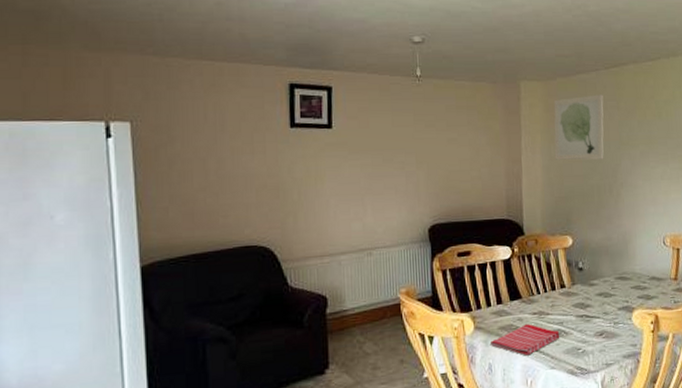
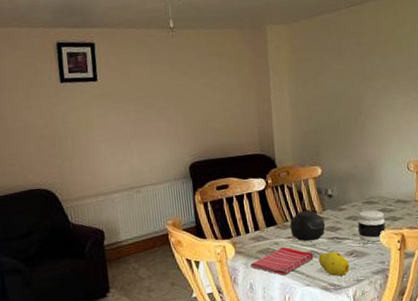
teapot: none [536,283,575,319] -> present [290,210,326,242]
wall art: present [554,94,604,160] -> none [299,32,348,97]
fruit: none [565,331,599,359] -> present [318,251,350,276]
jar: none [608,286,639,323] -> present [357,210,386,242]

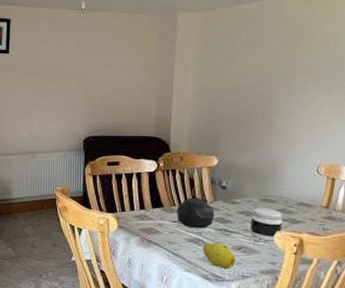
dish towel: present [250,247,314,276] -> none [130,230,198,257]

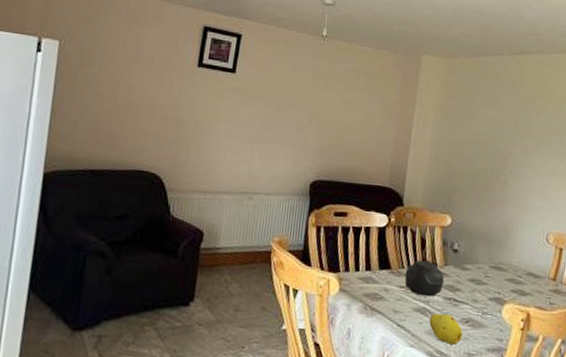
jar: present [250,207,282,242] -> none [479,275,511,315]

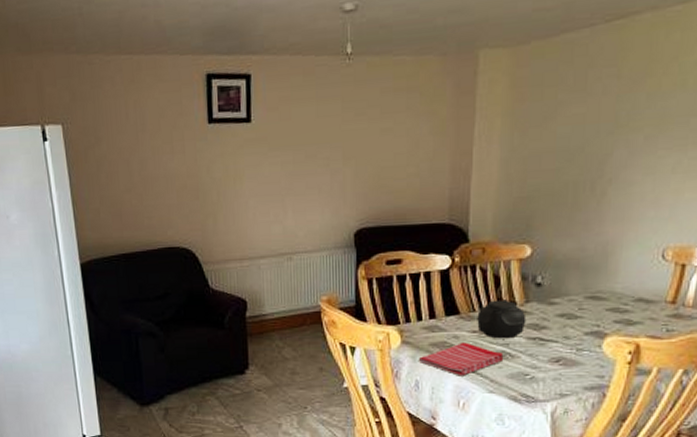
dish towel: none [352,296,425,329] -> present [418,342,504,376]
fruit: present [429,313,463,345] -> none [510,355,553,386]

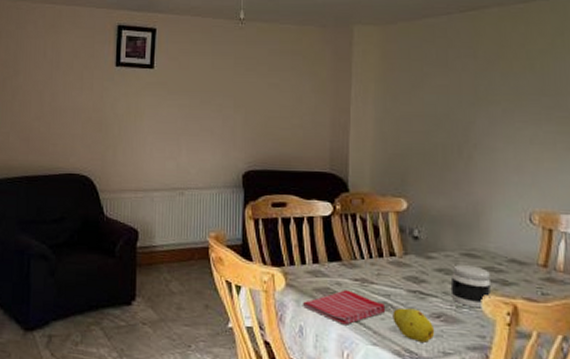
teapot: present [477,299,527,339] -> none [358,249,406,290]
fruit: none [510,355,553,386] -> present [392,308,435,343]
jar: none [571,307,614,350] -> present [450,264,491,309]

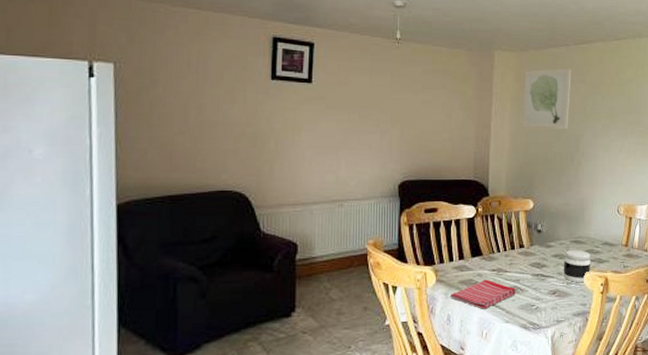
wall art: none [390,41,456,115] -> present [522,68,571,130]
fruit: present [392,308,435,343] -> none [521,289,552,315]

